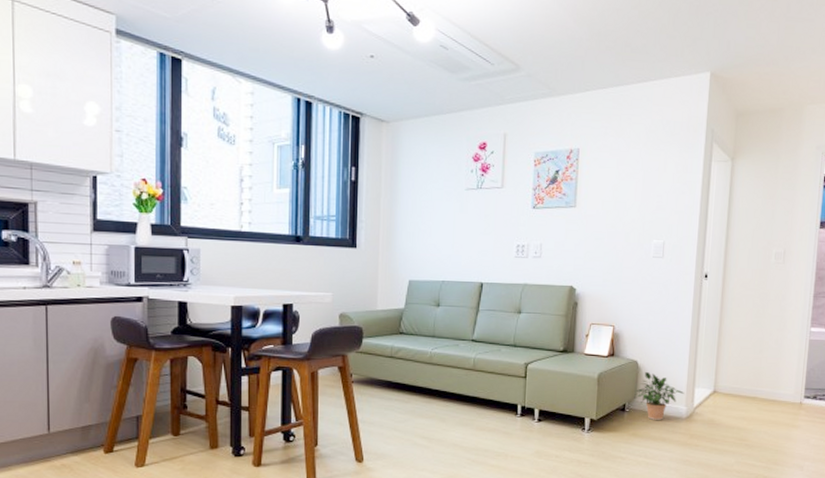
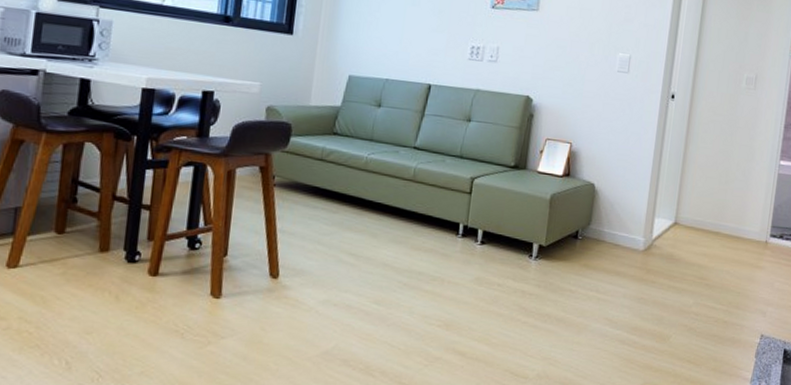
potted plant: present [636,372,685,421] -> none [590,197,644,252]

